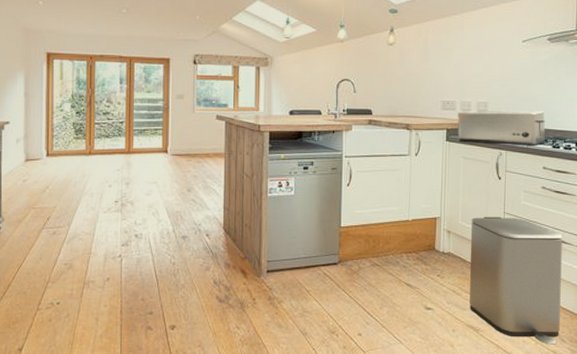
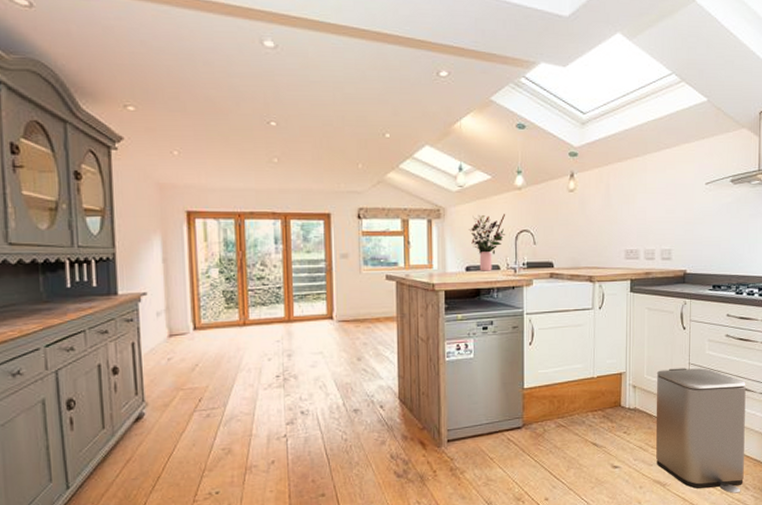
bouquet: none [293,64,329,116] -> present [469,214,506,271]
toaster: present [457,110,546,147] -> none [641,255,729,294]

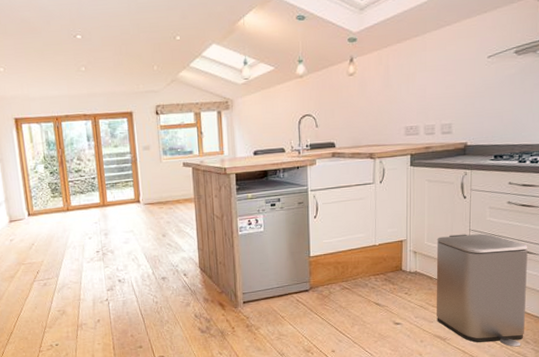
bouquet: present [469,214,506,271] -> none [255,101,289,155]

